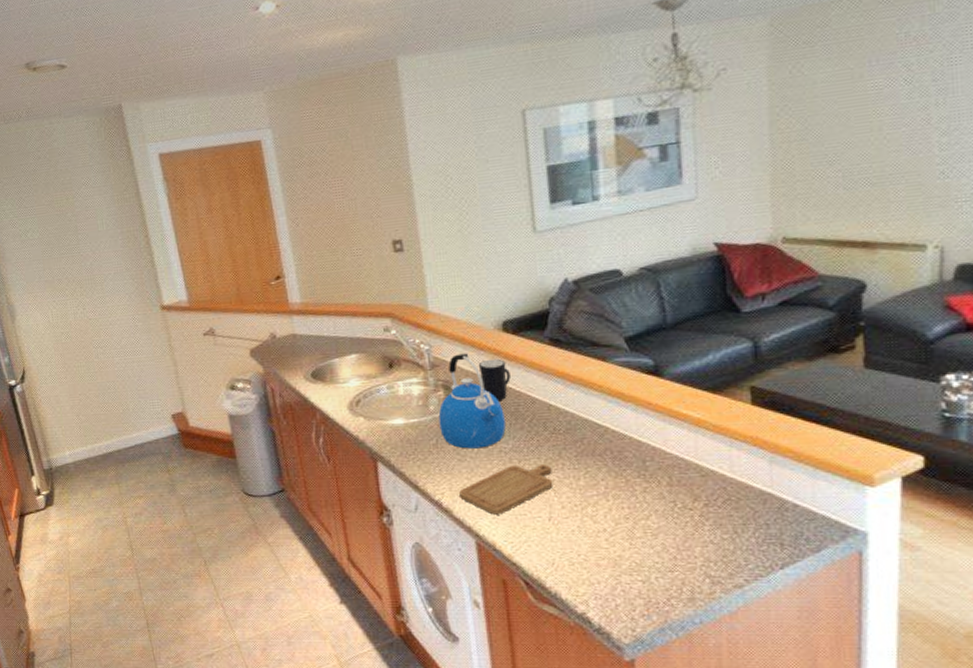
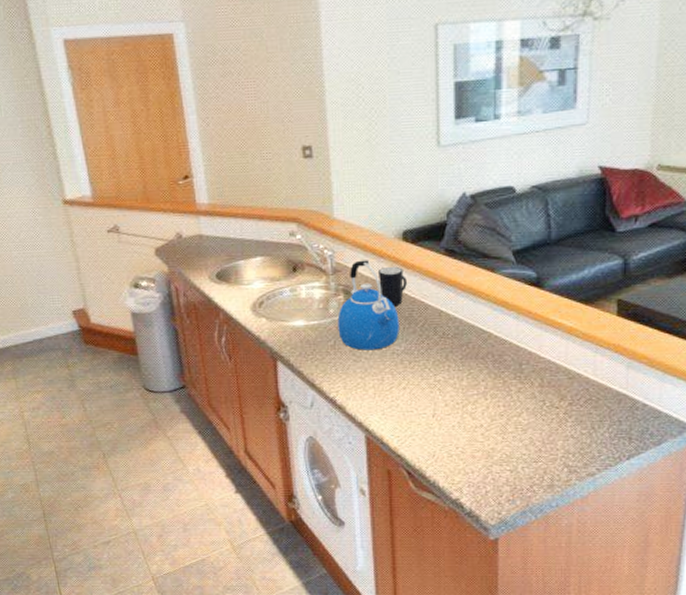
chopping board: present [459,463,554,515] -> none [353,365,439,412]

